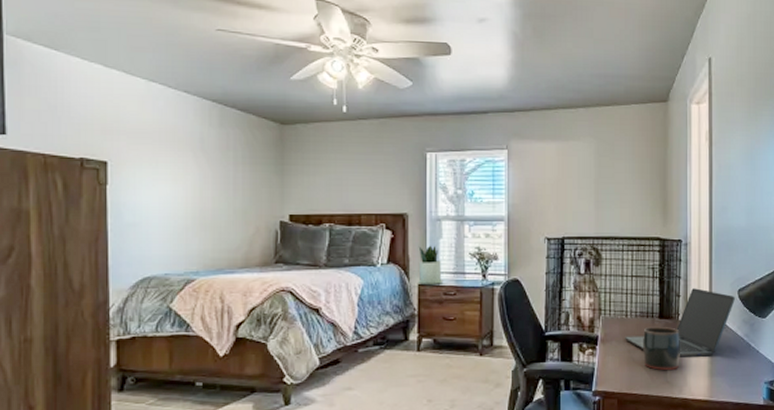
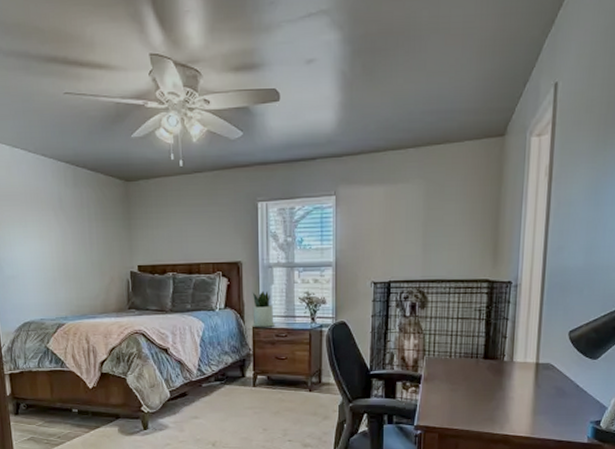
laptop: present [625,288,735,357] -> none [448,330,565,396]
mug: present [643,327,680,370] -> none [465,367,504,408]

